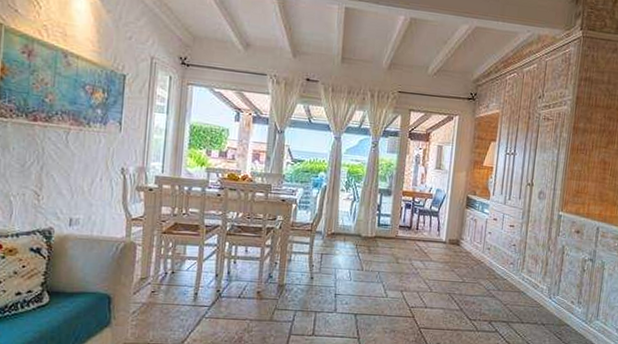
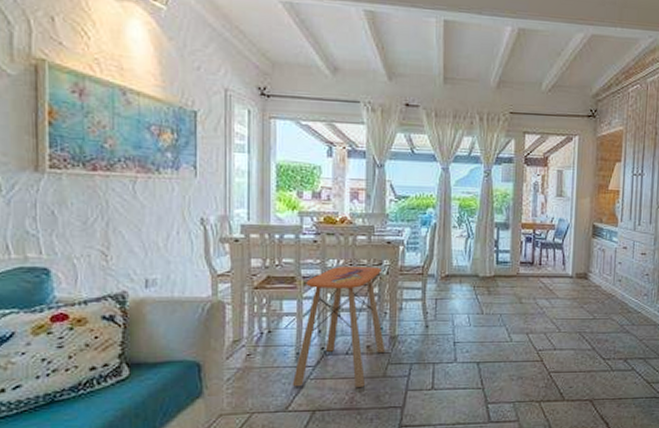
side table: none [189,218,275,328] -> present [292,266,386,387]

